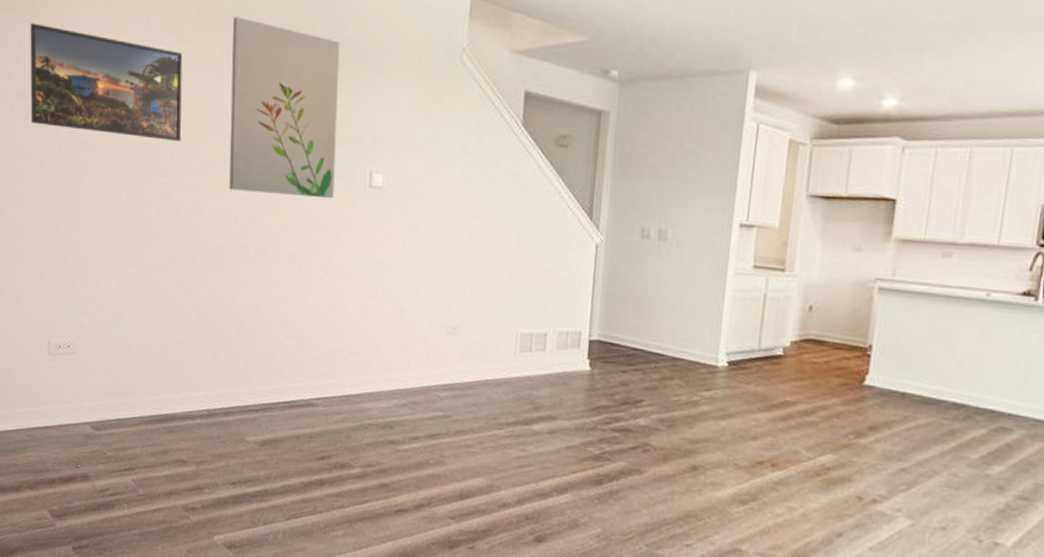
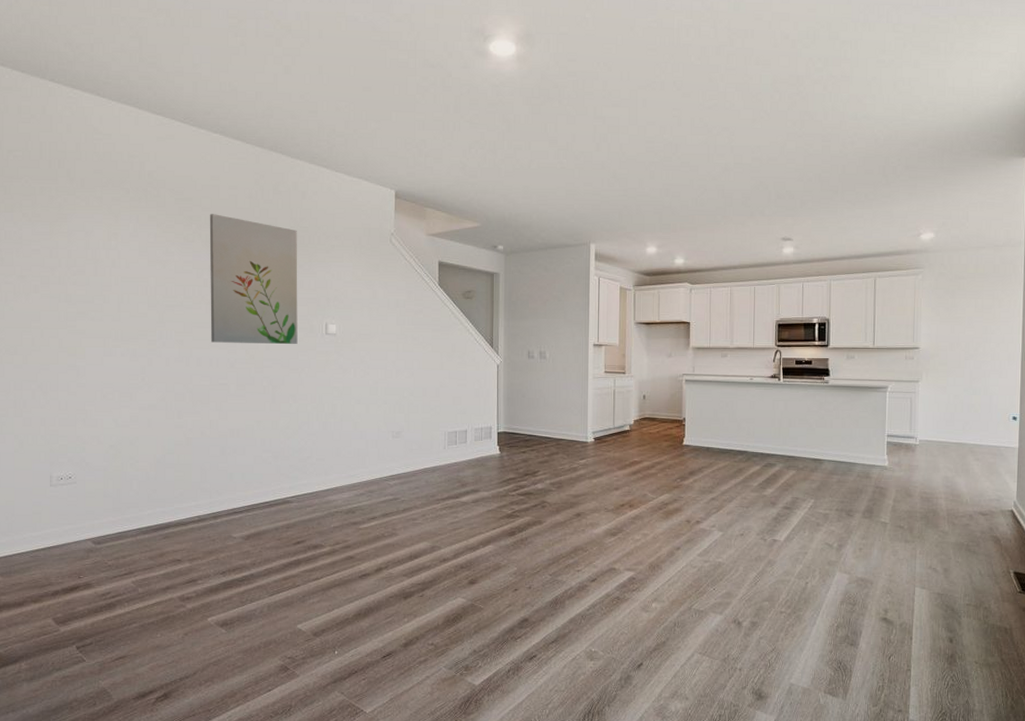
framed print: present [30,23,183,141] -> none [30,221,169,308]

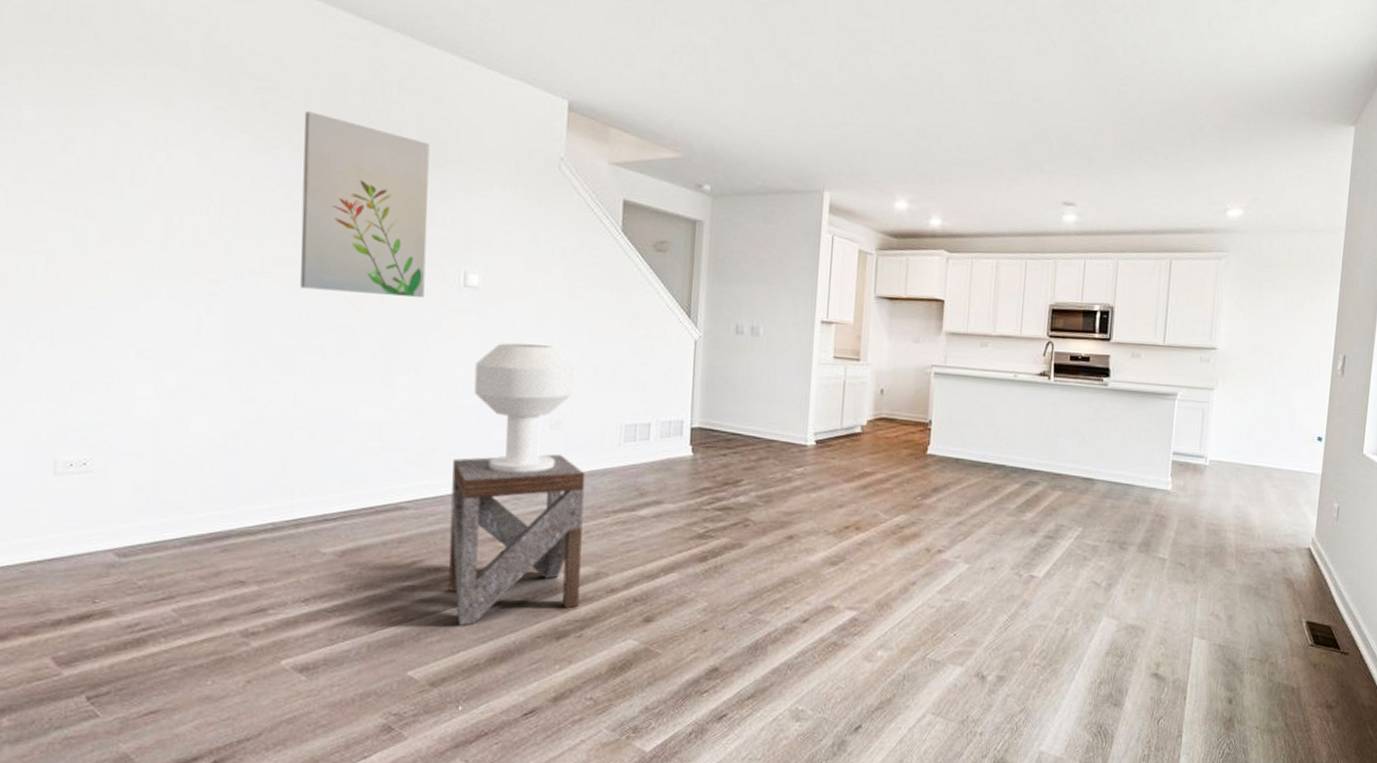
side table: none [323,456,420,590] -> present [448,454,586,626]
table lamp: none [336,374,408,472] -> present [474,343,574,473]

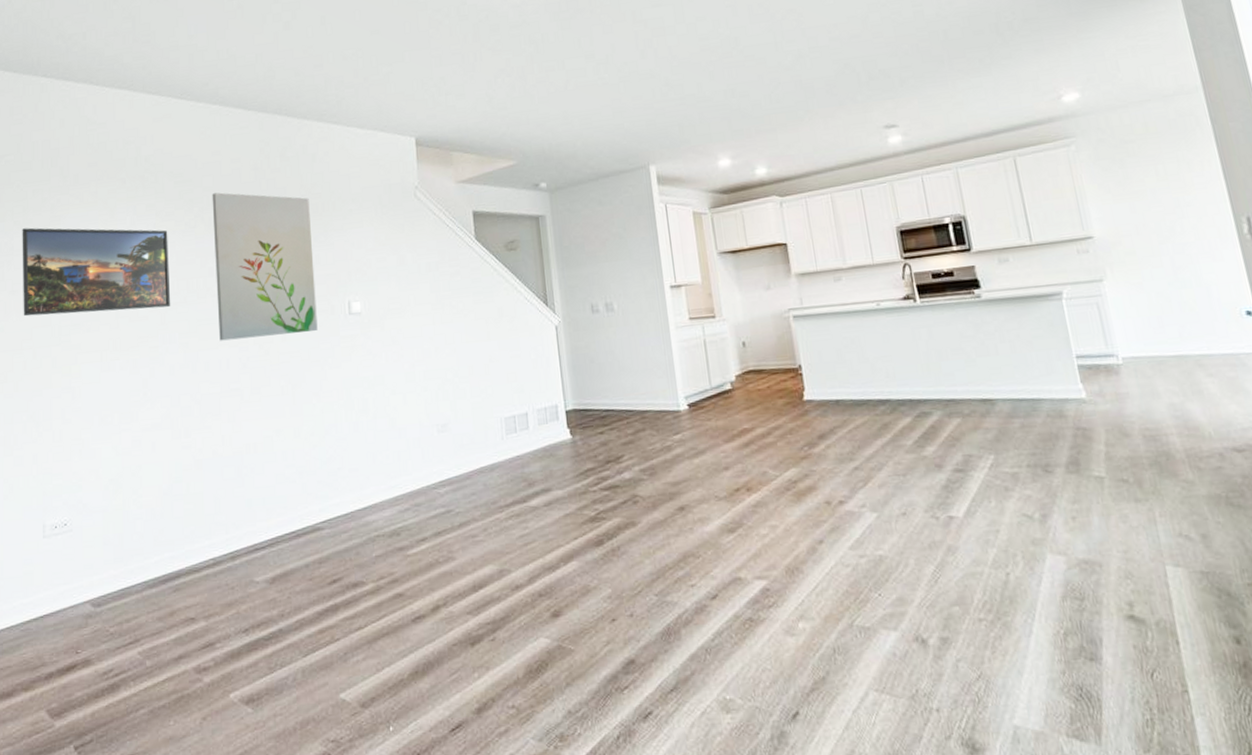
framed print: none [33,100,242,236] -> present [22,227,171,317]
side table: present [448,454,586,626] -> none [358,455,488,641]
table lamp: present [474,343,574,473] -> none [366,354,453,481]

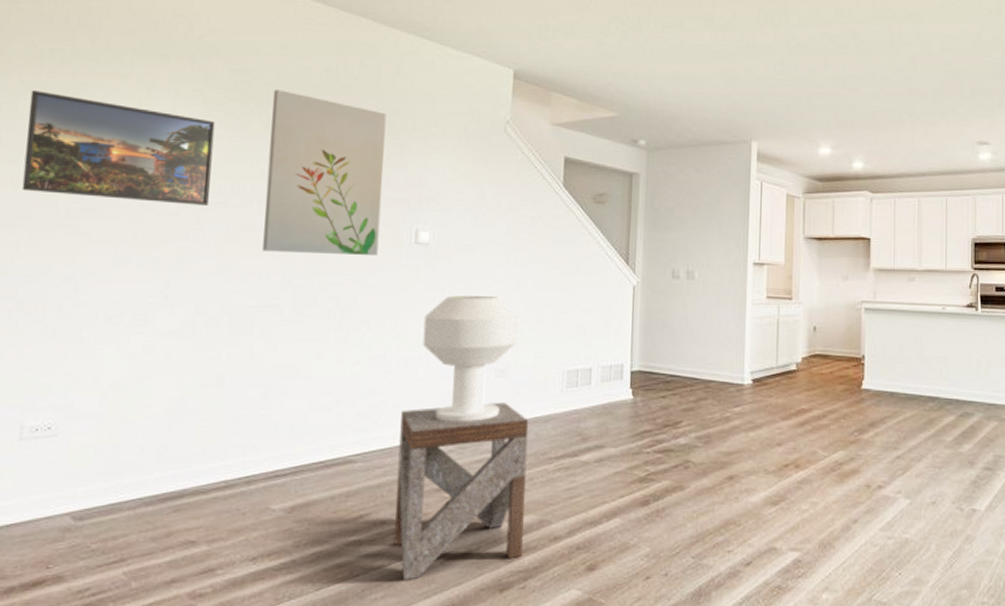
side table: none [358,455,488,641] -> present [394,401,529,580]
table lamp: none [366,354,453,481] -> present [422,295,518,422]

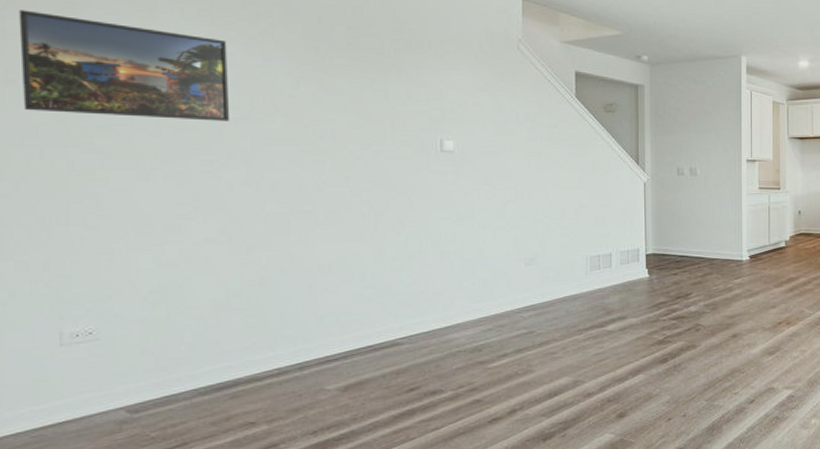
wall art: present [262,90,386,255] -> none [284,10,405,163]
side table: present [394,401,529,580] -> none [442,285,562,439]
table lamp: present [422,295,518,422] -> none [455,196,543,305]

